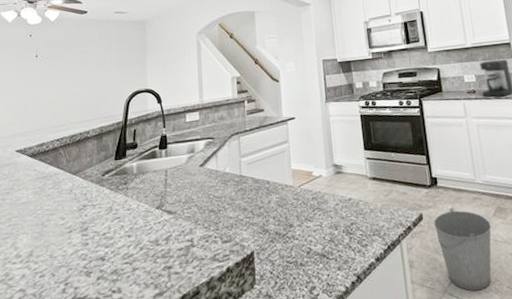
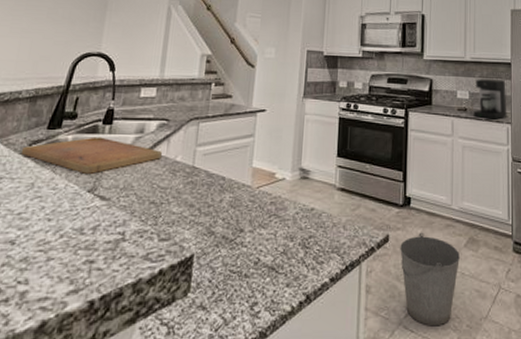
cutting board: none [97,160,213,194] -> present [21,137,162,174]

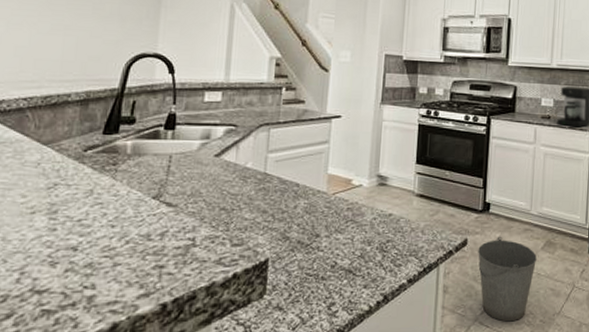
cutting board: present [21,137,162,174] -> none [75,142,231,180]

